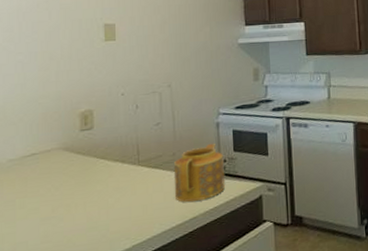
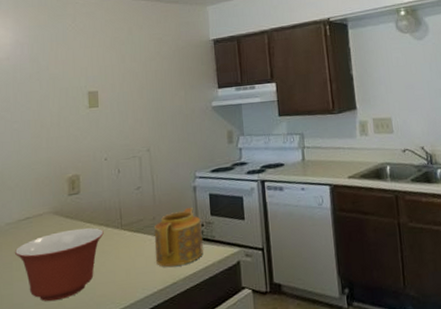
mixing bowl: none [17,164,119,239] -> present [14,227,104,302]

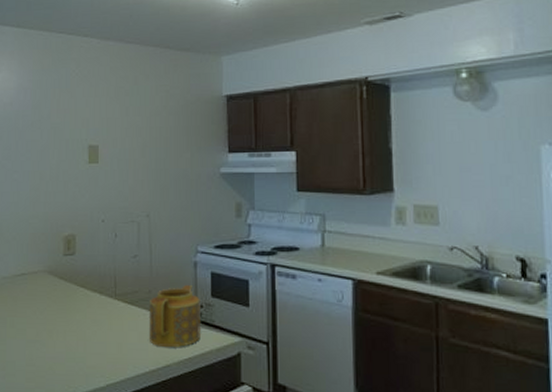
mixing bowl: present [14,227,104,302] -> none [8,292,97,365]

